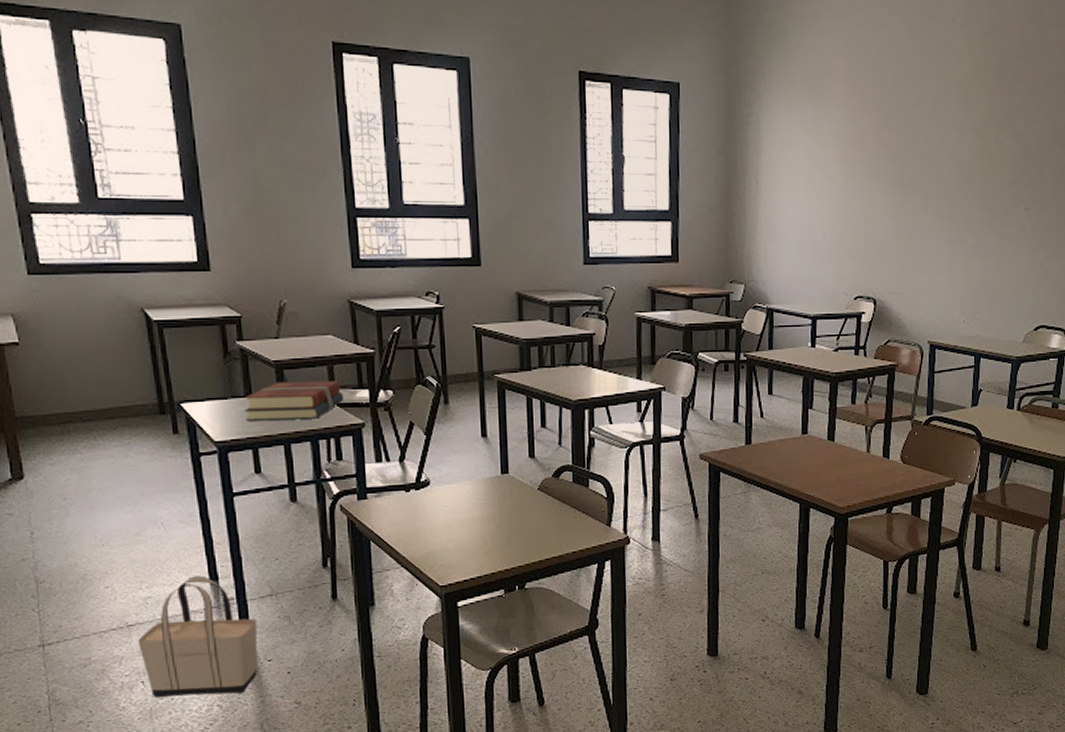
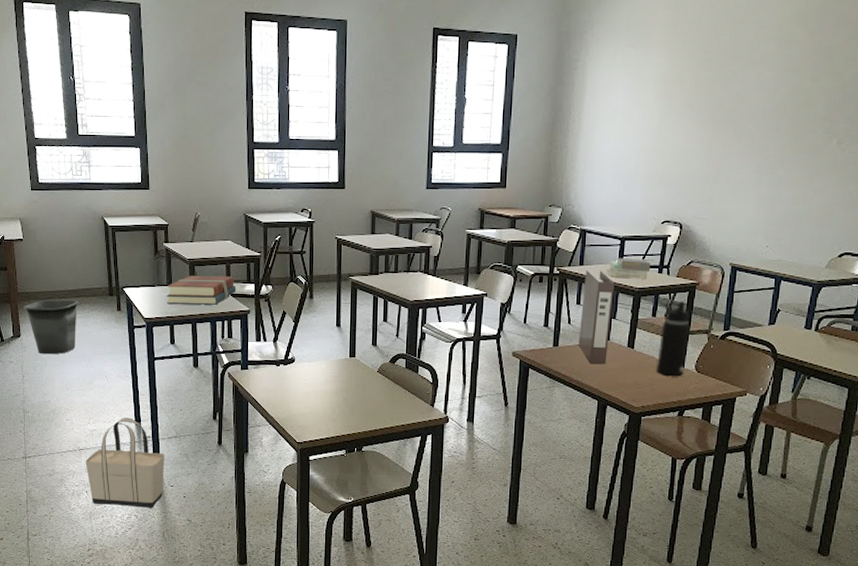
waste bin: none [25,422,115,499] -> present [23,299,80,354]
binder: none [773,355,809,462] -> present [578,270,615,365]
books: none [798,339,846,363] -> present [605,258,651,279]
water bottle: none [860,385,892,470] -> present [657,301,690,377]

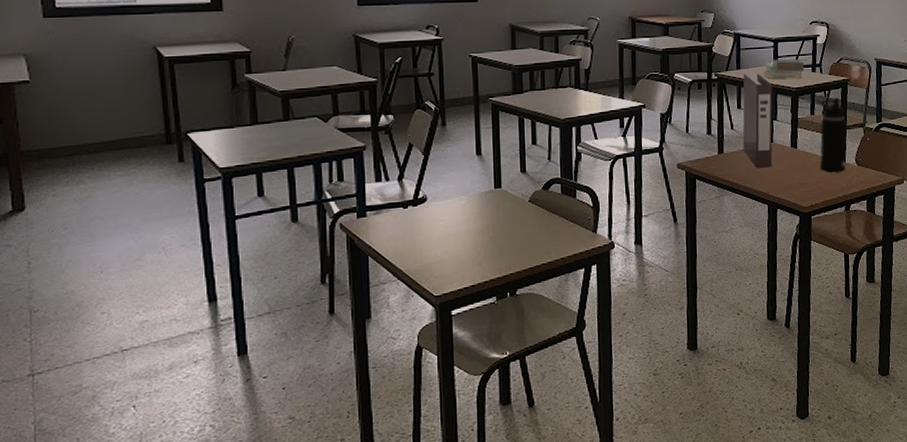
waste bin: present [23,299,80,354] -> none [29,153,121,229]
shopping bag: present [85,417,165,508] -> none [131,297,254,421]
books: present [166,275,236,305] -> none [250,108,347,147]

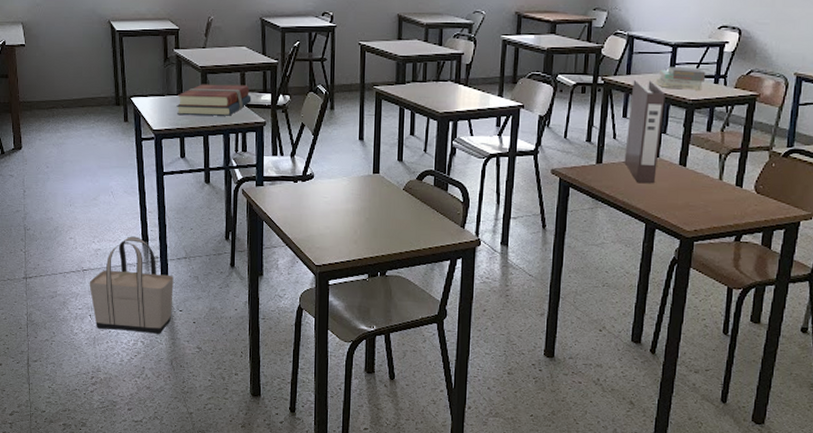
shopping bag: none [131,297,254,421] -> present [89,236,174,334]
books: none [250,108,347,147] -> present [176,84,252,116]
water bottle: present [820,97,847,173] -> none [711,114,749,198]

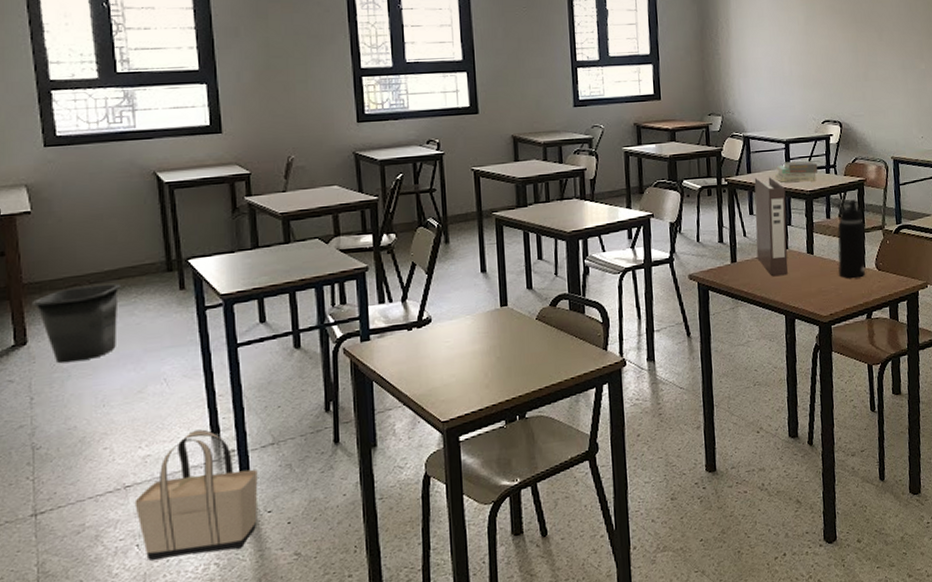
waste bin: none [25,109,84,168] -> present [31,283,122,363]
books: present [176,84,252,116] -> none [251,228,349,272]
water bottle: none [711,114,749,198] -> present [836,199,867,279]

